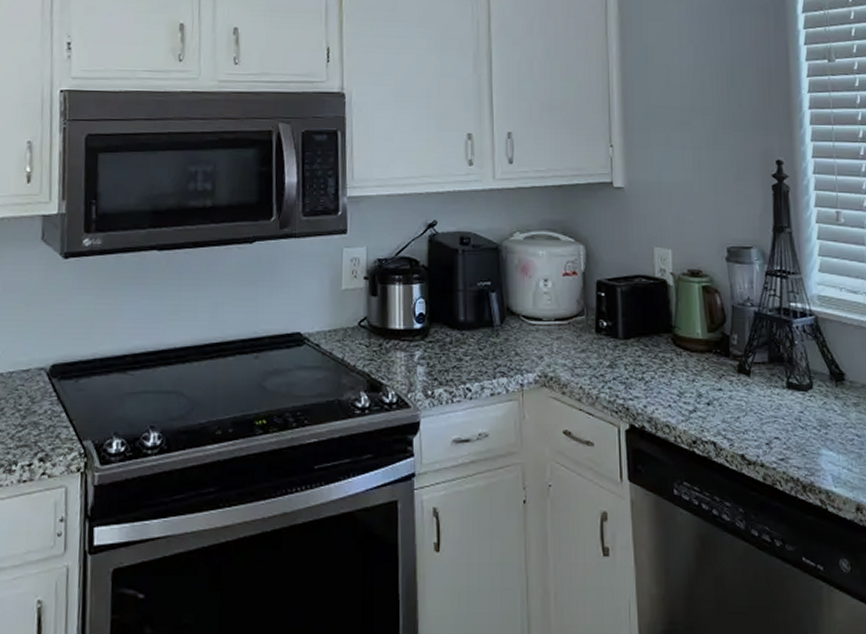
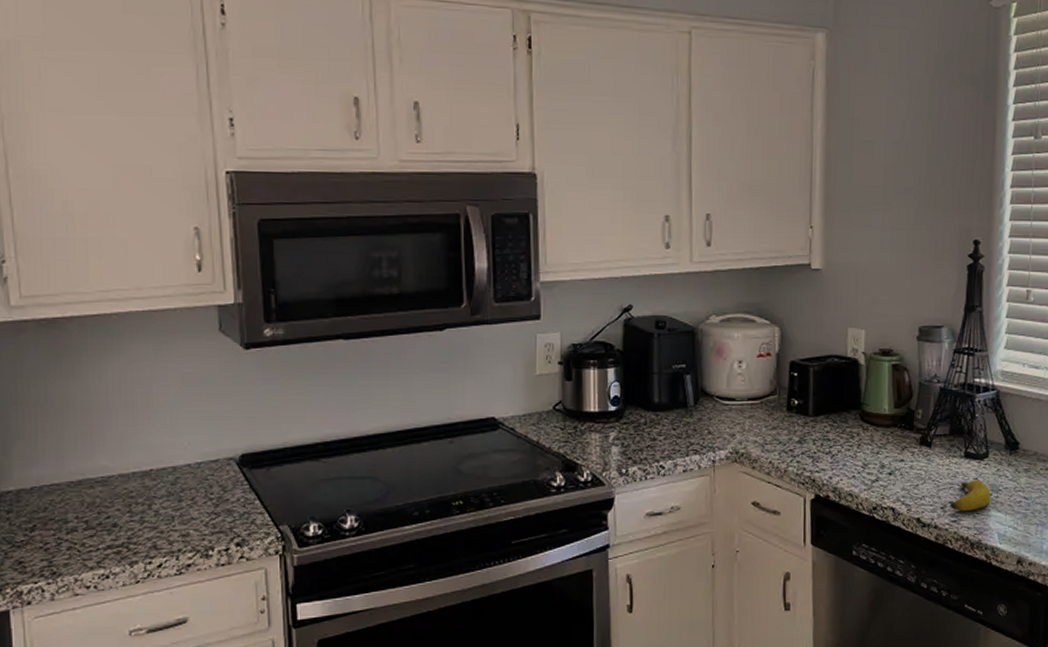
banana: none [776,413,820,448] -> present [950,479,991,511]

